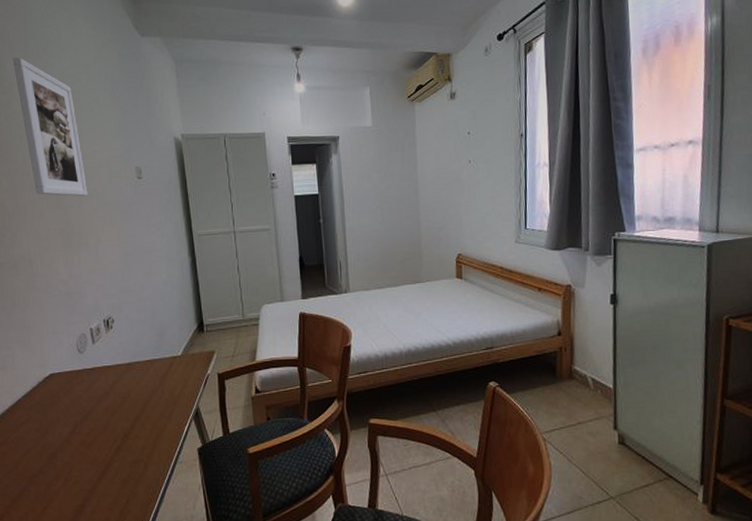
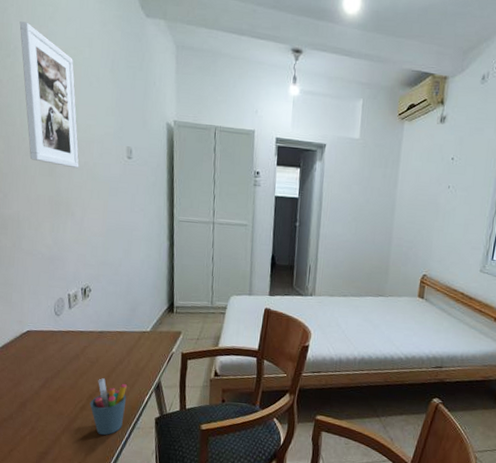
pen holder: none [125,413,165,477] -> present [89,378,128,436]

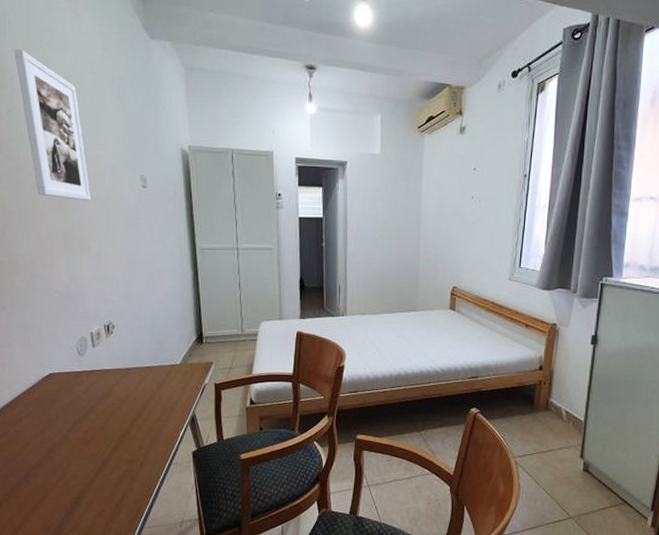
pen holder: present [89,378,128,436] -> none [122,416,161,474]

